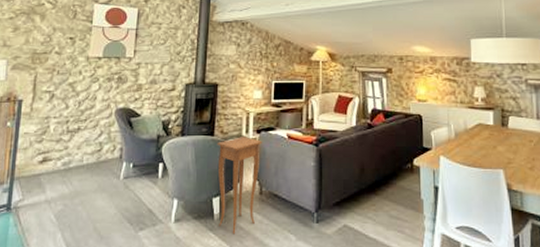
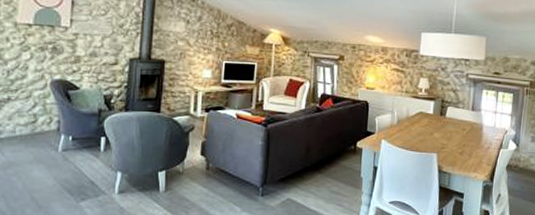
side table: present [217,137,262,235] -> none [163,114,210,206]

